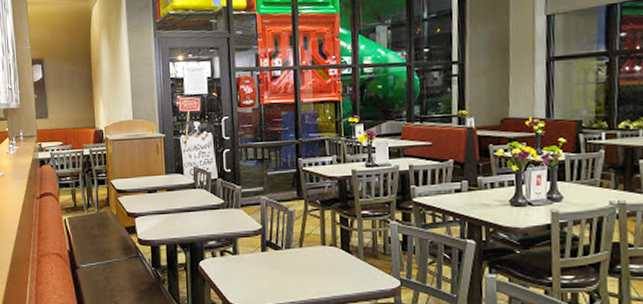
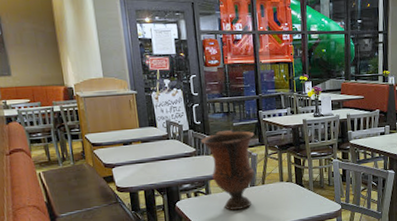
vase: none [231,180,292,276] -> present [201,130,255,210]

